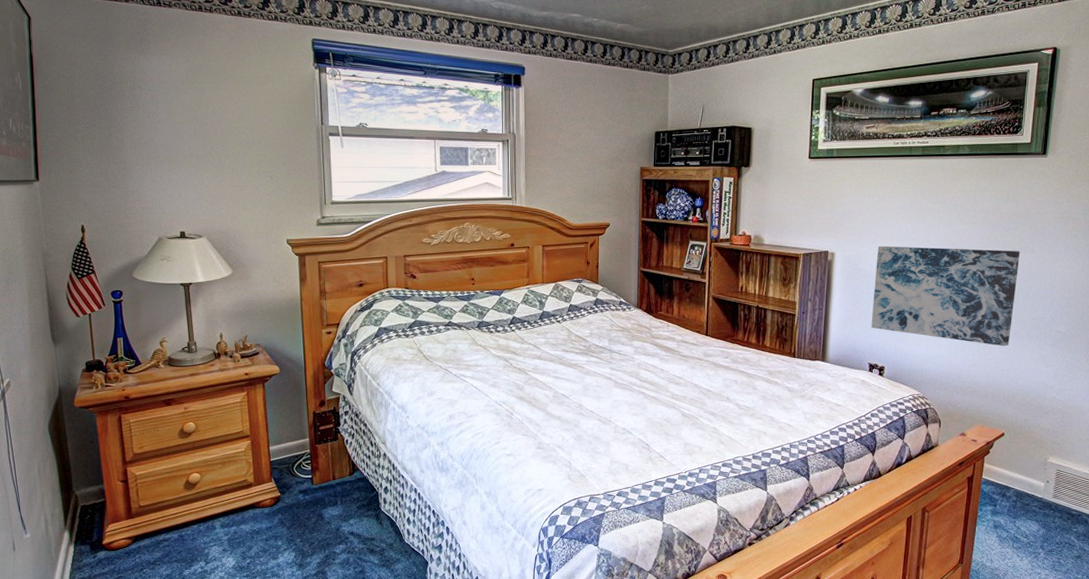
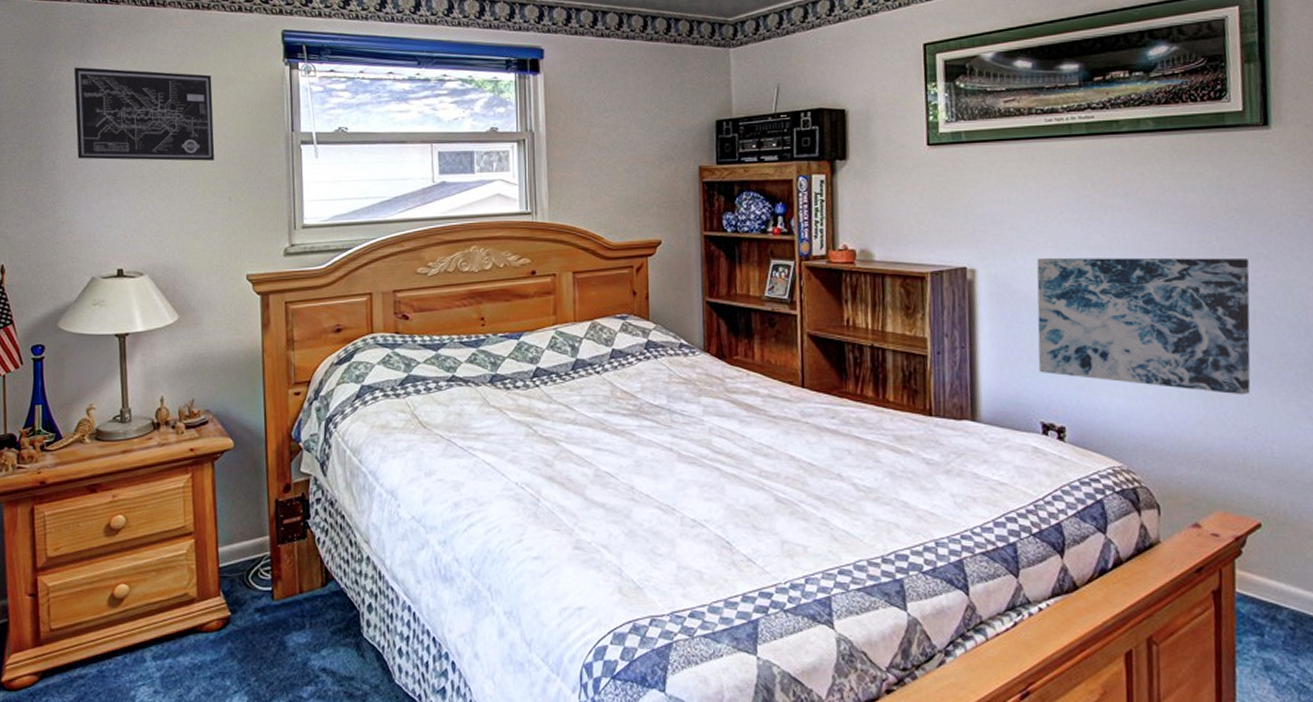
wall art: none [135,61,258,146] -> present [73,67,215,161]

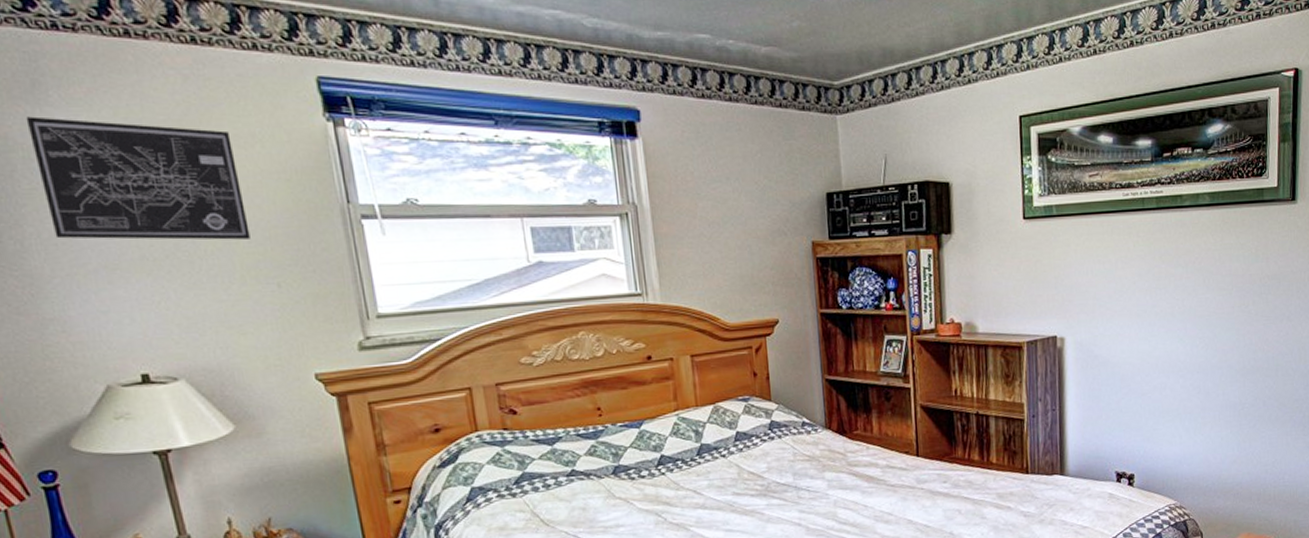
wall art: present [1036,257,1251,395] -> none [1114,319,1276,437]

